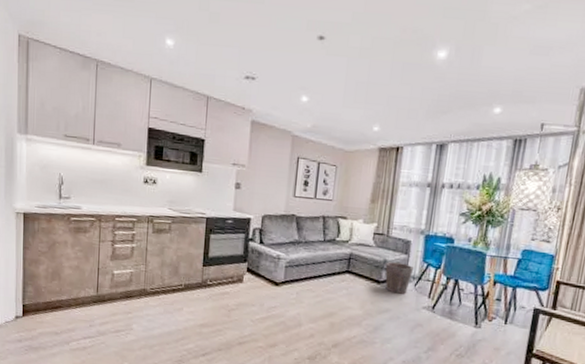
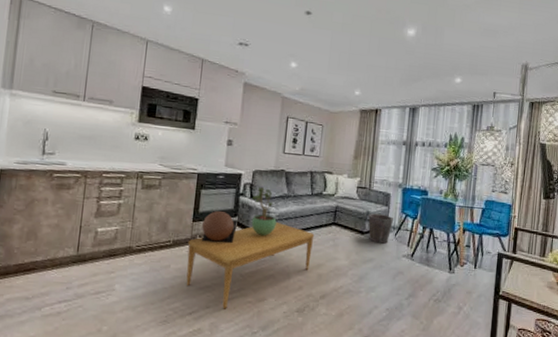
coffee table: none [198,269,327,353] -> present [186,222,315,309]
decorative sphere: none [211,255,247,290] -> present [201,210,238,244]
potted plant: none [261,232,287,282] -> present [251,186,277,236]

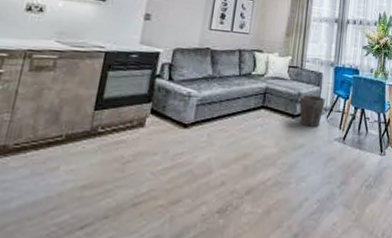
coffee table: present [186,222,315,309] -> none [79,108,241,218]
decorative sphere: present [201,210,238,244] -> none [103,95,152,136]
potted plant: present [251,186,277,236] -> none [168,67,198,123]

